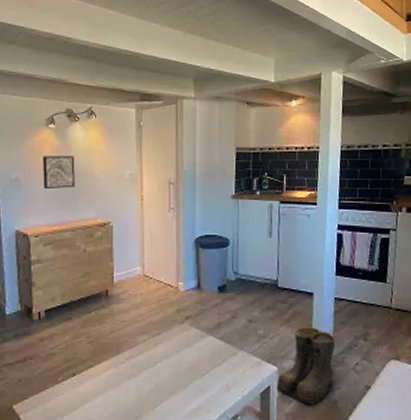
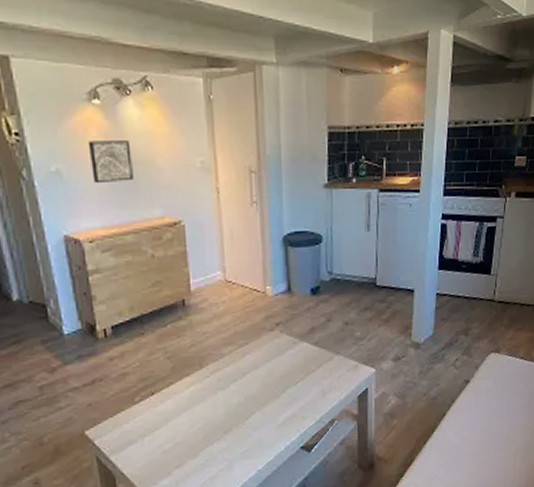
boots: present [276,327,336,404] -> none [374,325,436,403]

